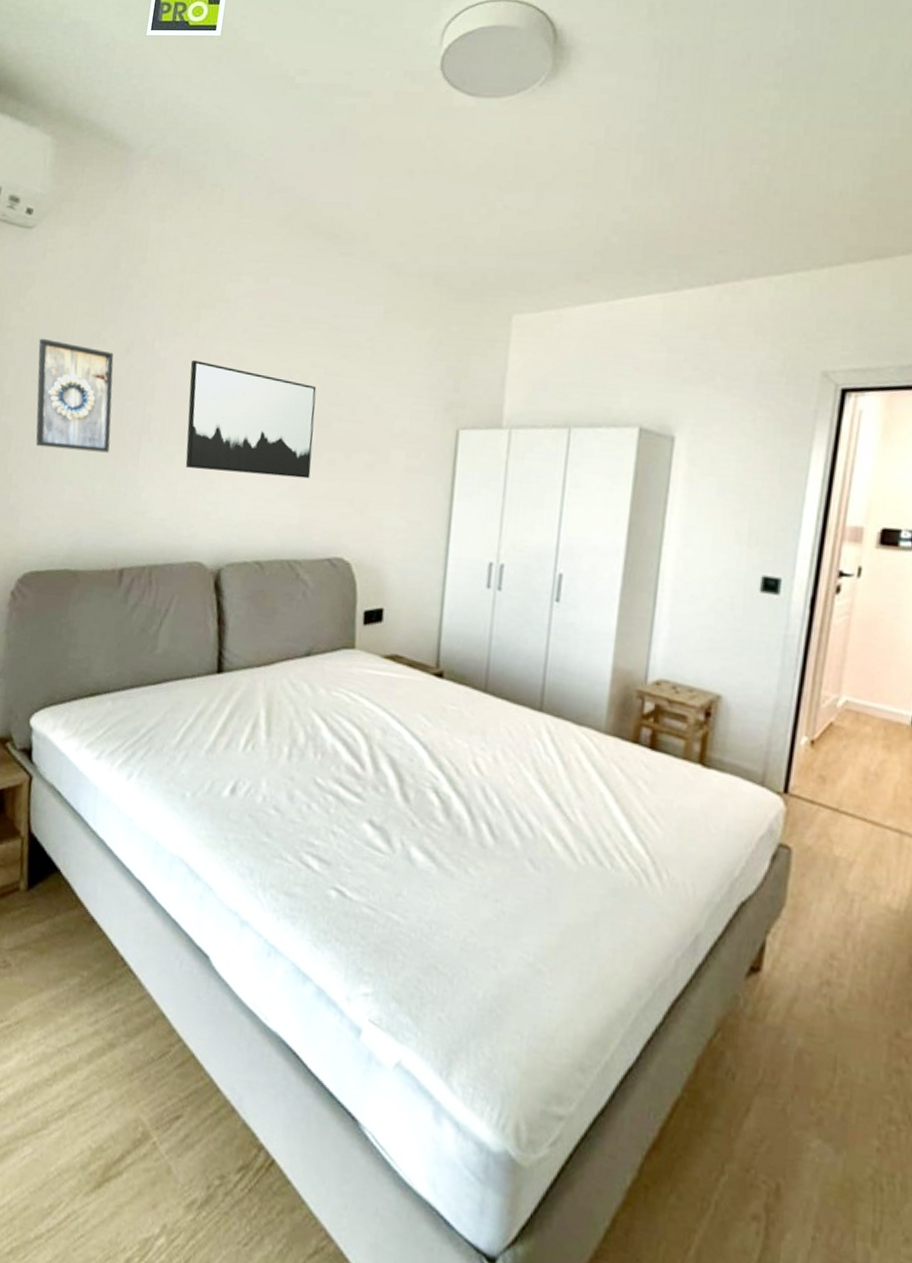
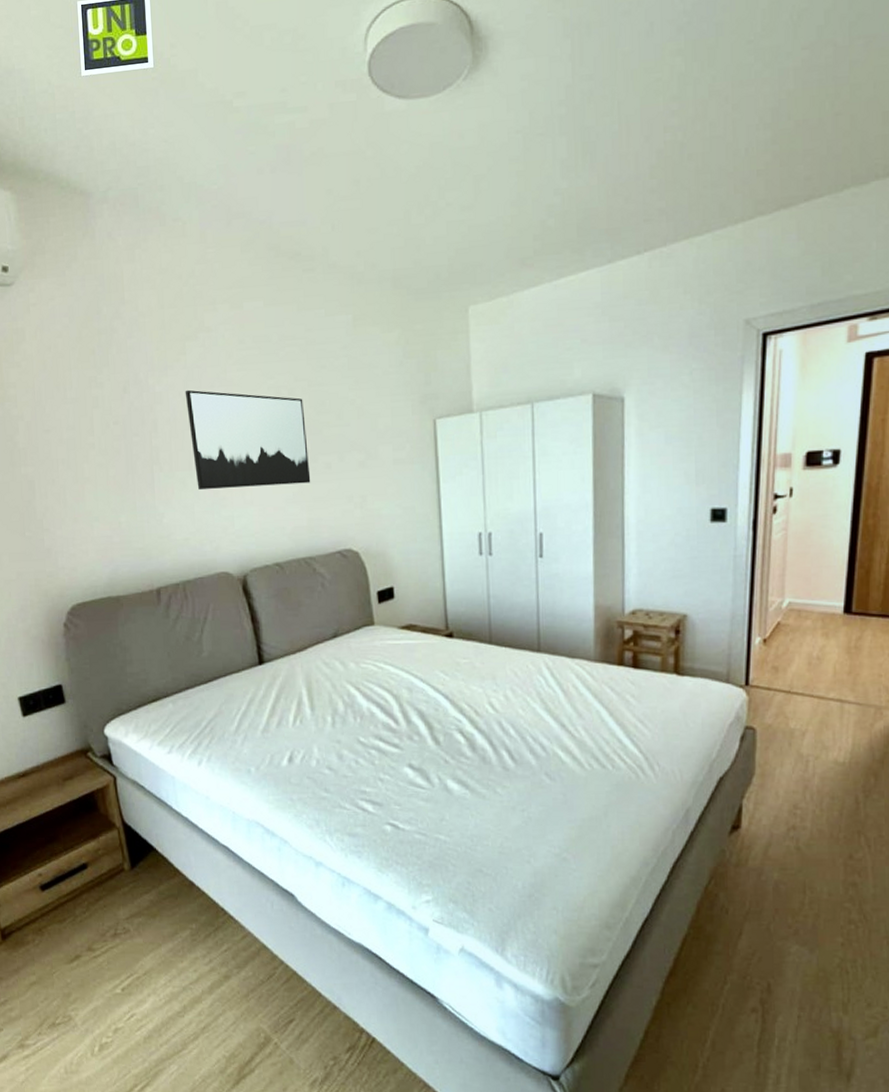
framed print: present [35,338,114,453] -> none [41,389,127,491]

